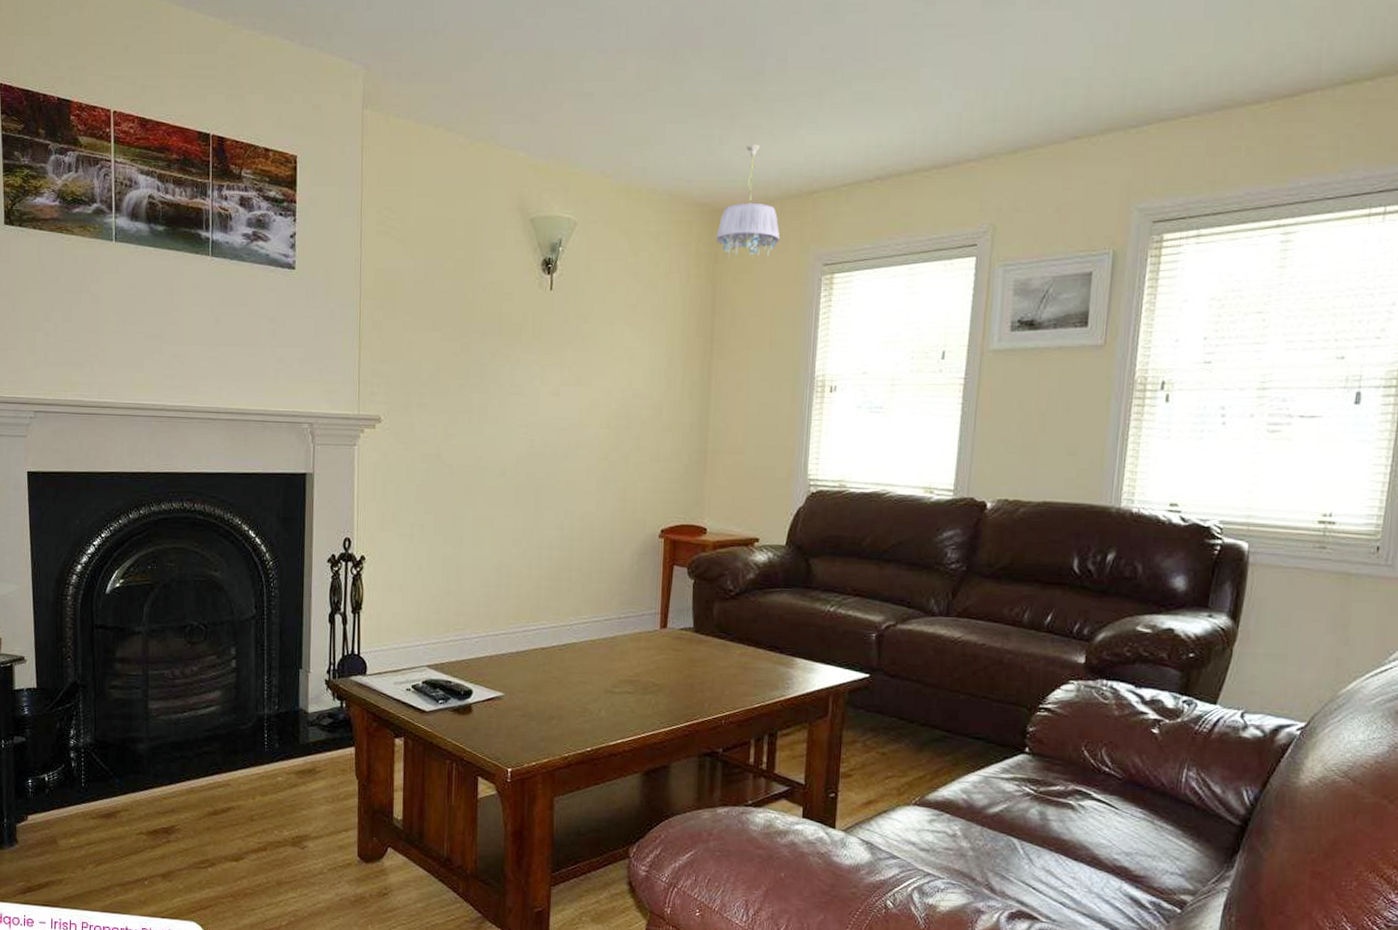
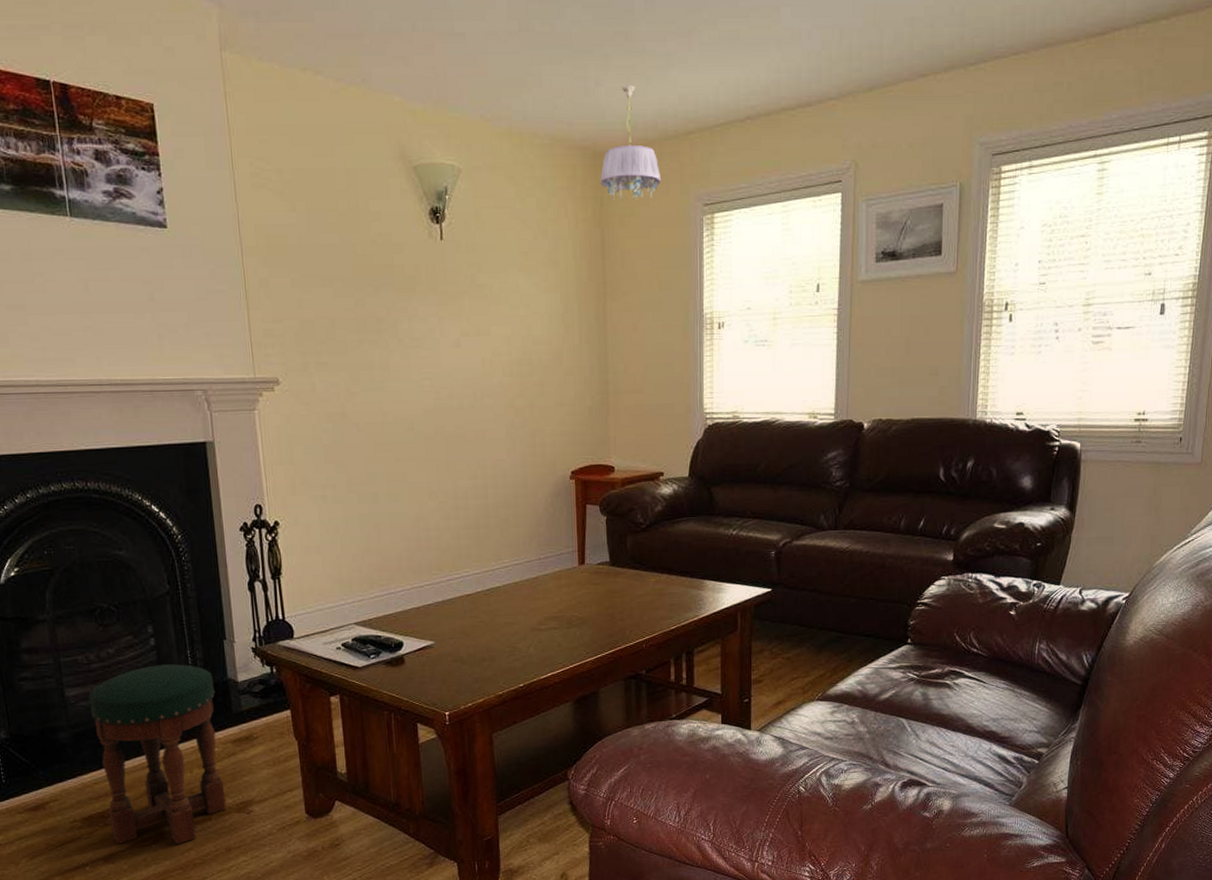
stool: none [169,687,286,872] -> present [88,664,226,845]

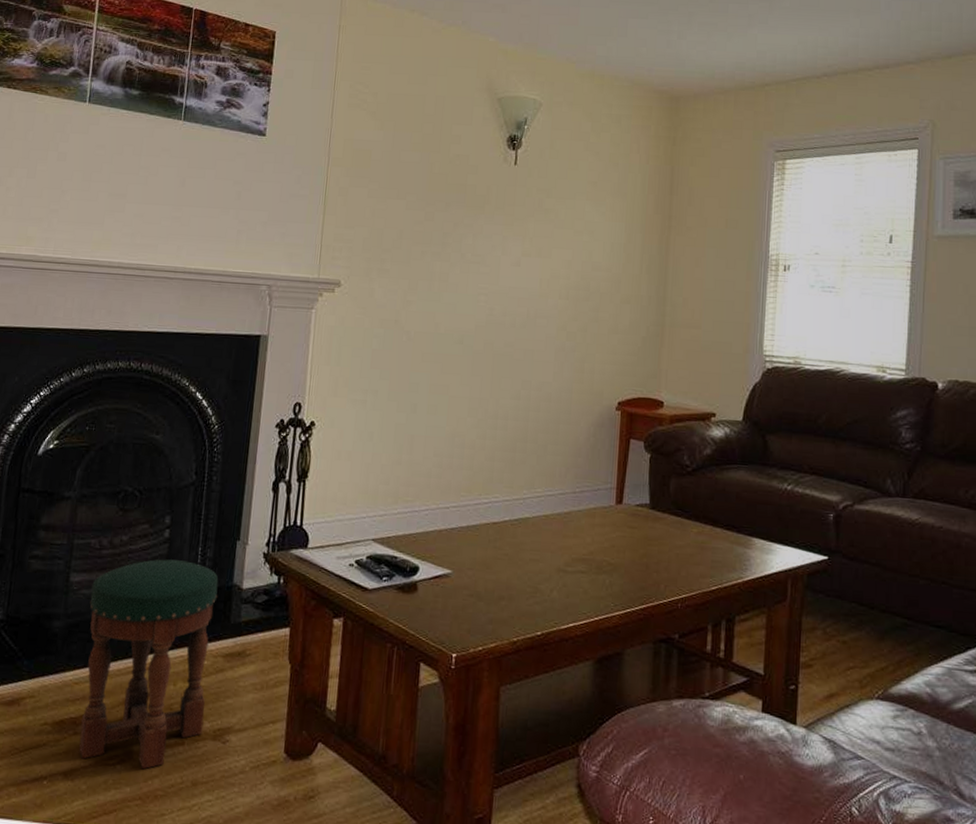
ceiling light fixture: present [600,85,662,201] -> none [674,40,735,142]

